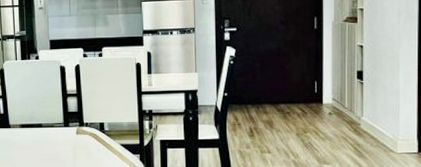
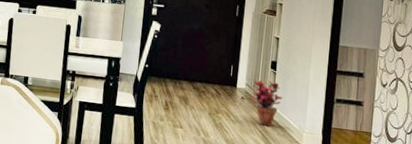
potted plant: none [339,92,372,139] -> present [252,80,282,126]

